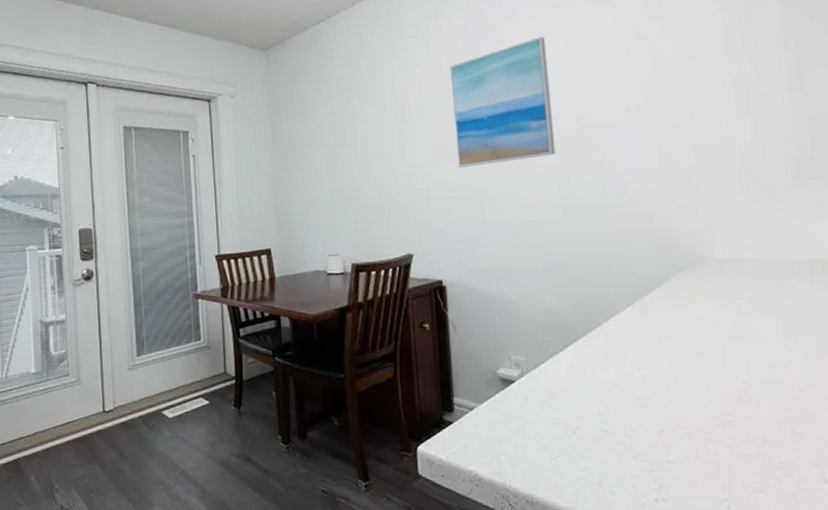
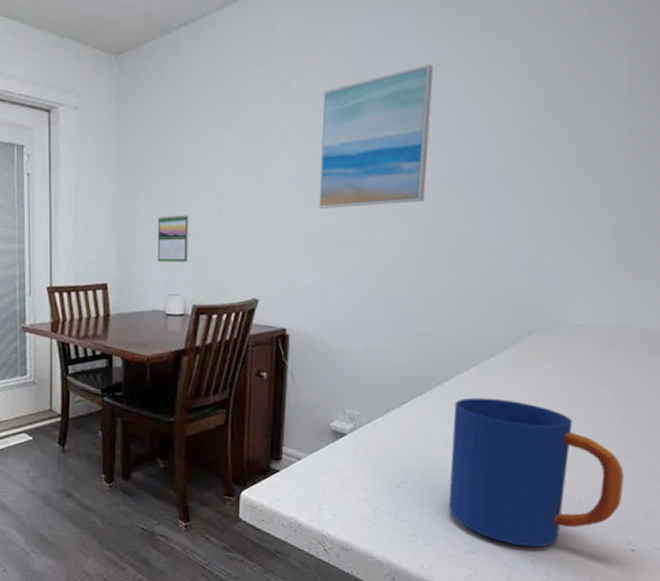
calendar: none [312,180,343,226] -> present [157,214,189,262]
mug: none [617,336,808,491] -> present [448,397,625,548]

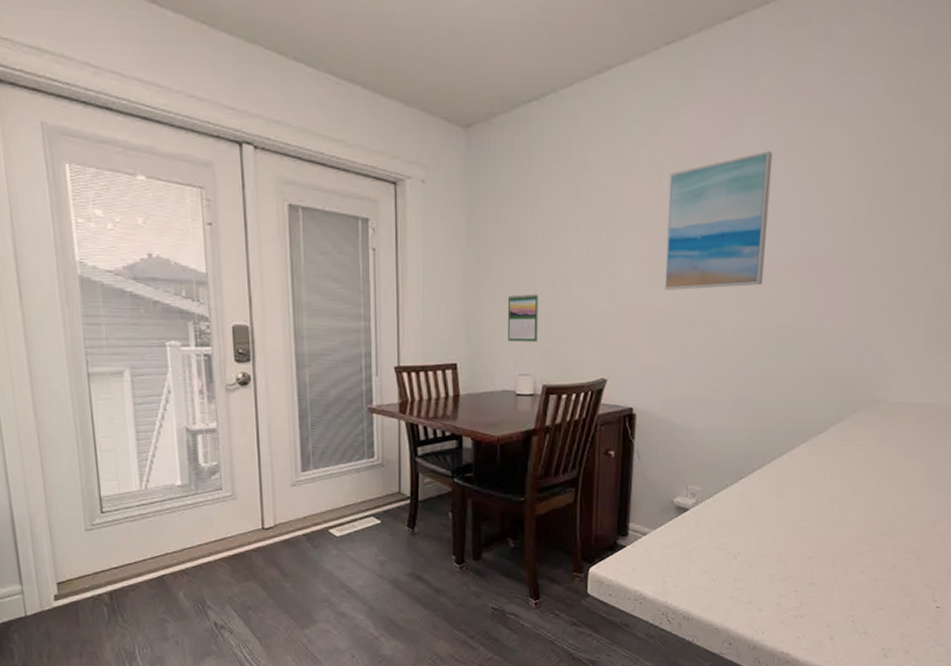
mug: present [448,397,625,548] -> none [780,472,932,609]

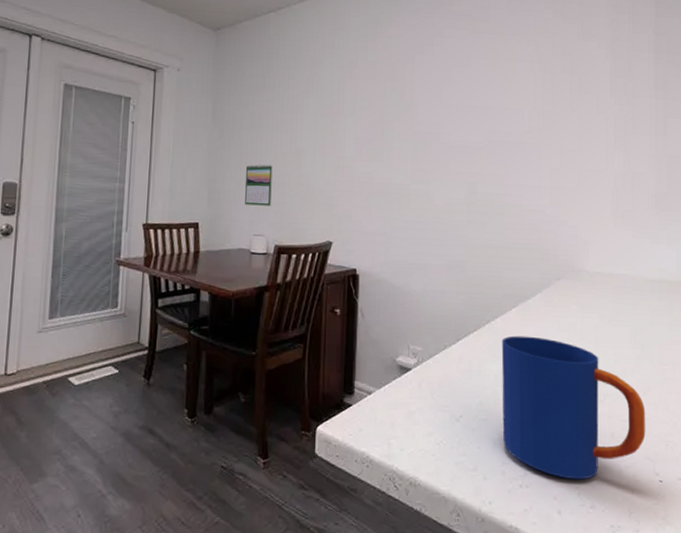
wall art: present [663,151,773,290] -> none [380,57,468,166]
mug: none [780,472,932,609] -> present [501,335,646,480]

